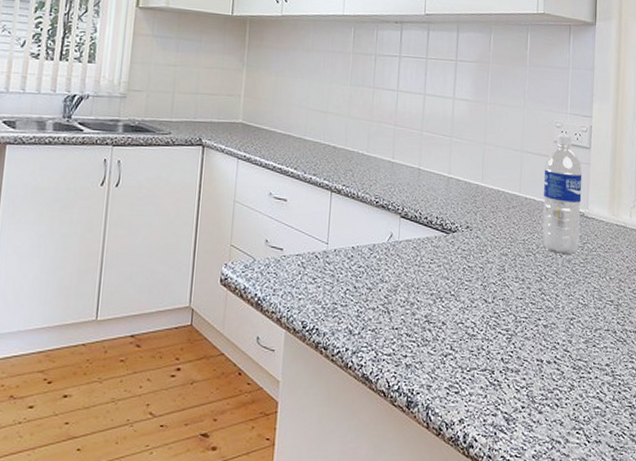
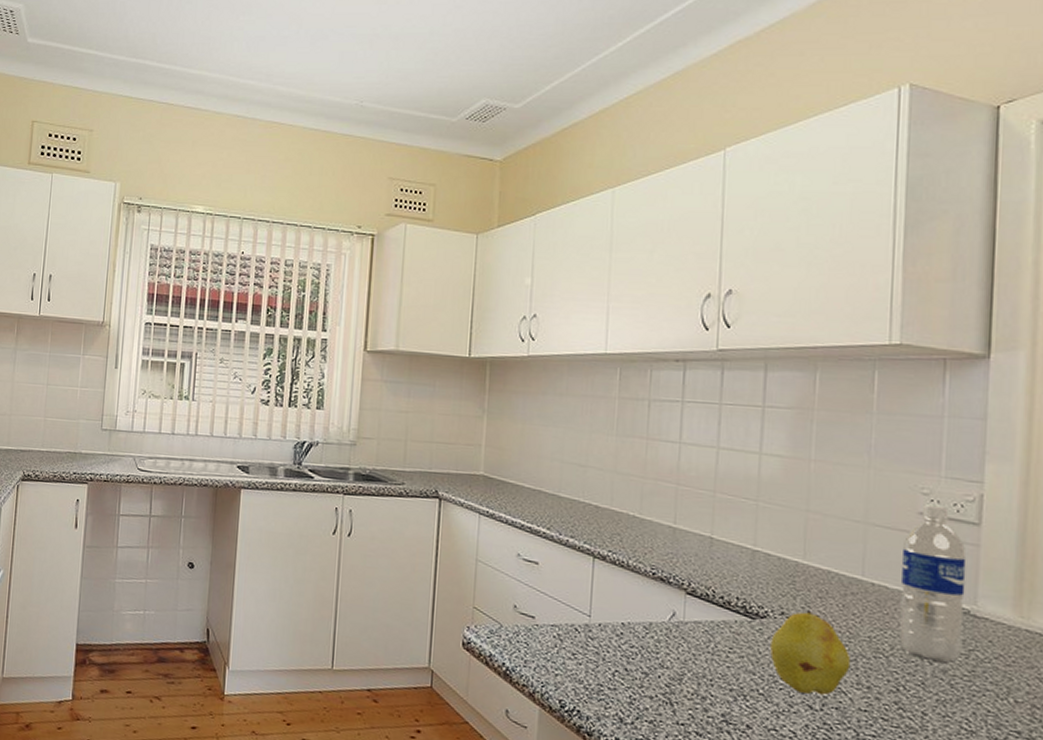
fruit: none [459,223,512,290] -> present [770,610,851,695]

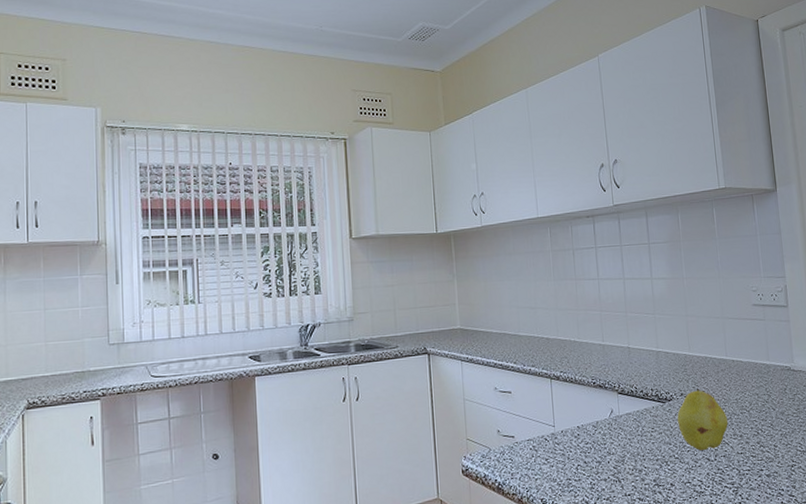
water bottle: present [899,504,967,663] -> none [746,297,790,408]

